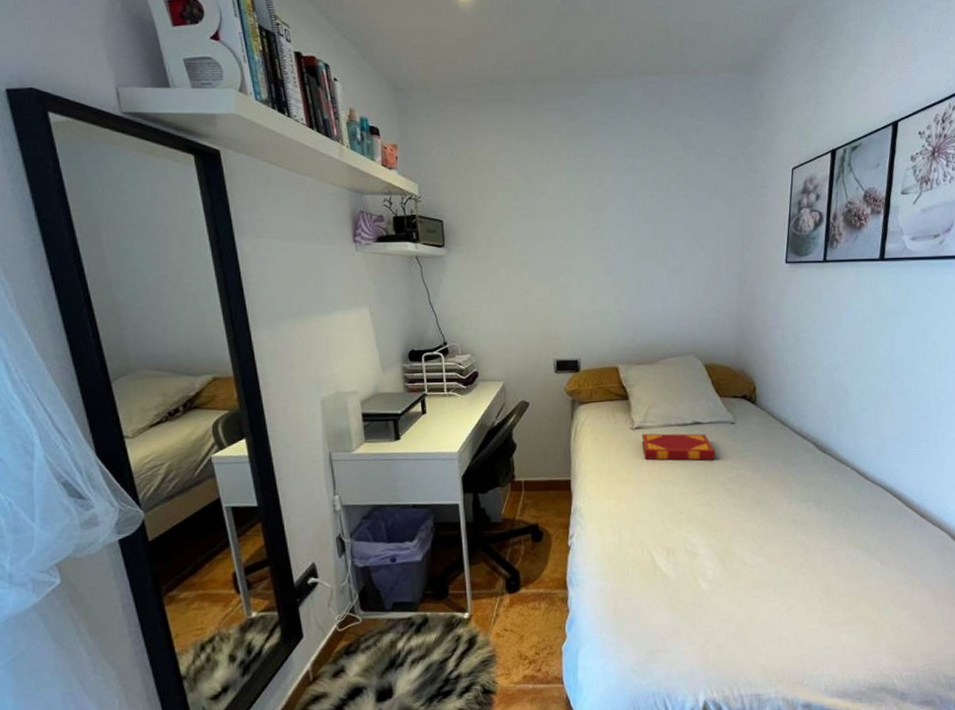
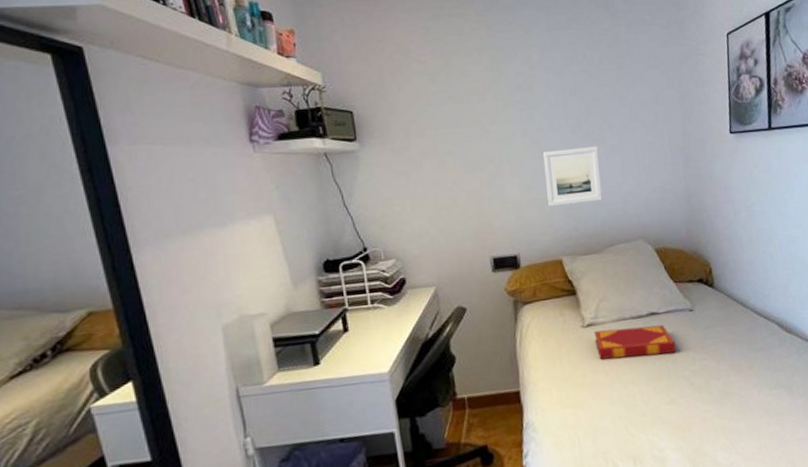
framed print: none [608,266,661,318] -> present [542,146,603,206]

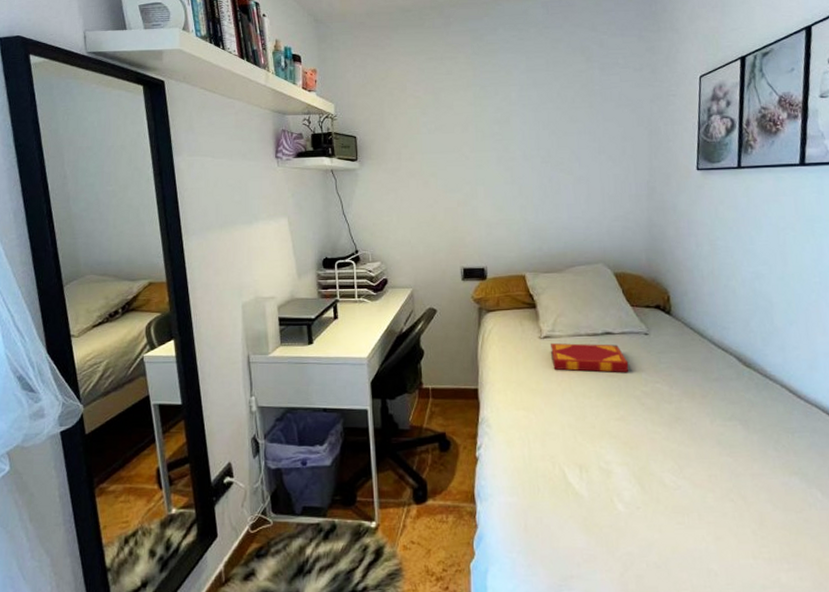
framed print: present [542,146,603,206] -> none [514,176,567,226]

